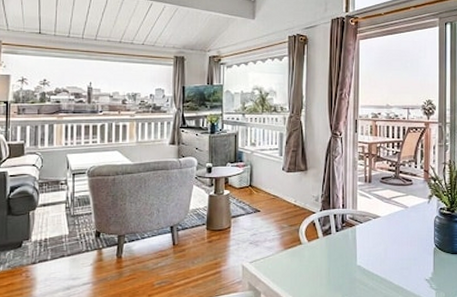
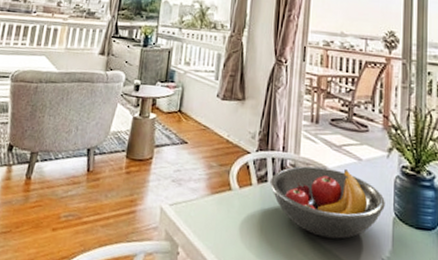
fruit bowl: none [333,216,427,270] -> present [269,166,385,239]

